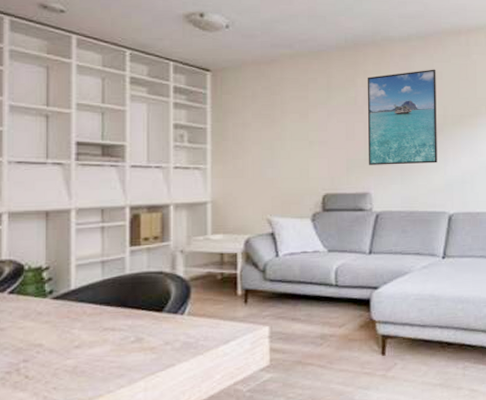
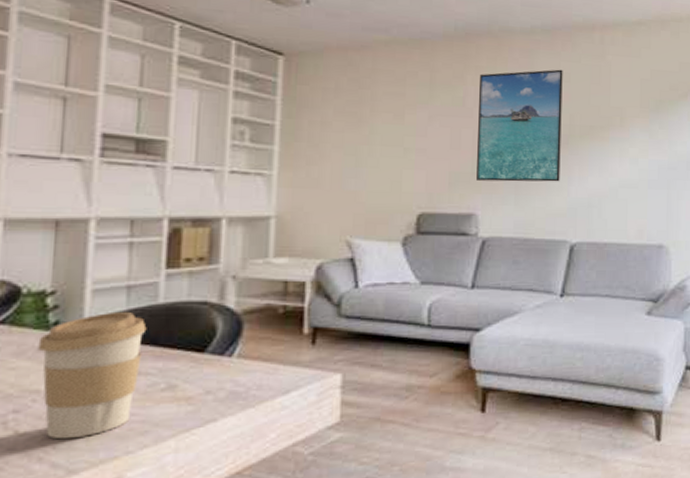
coffee cup: none [38,281,118,382] -> present [37,311,147,440]

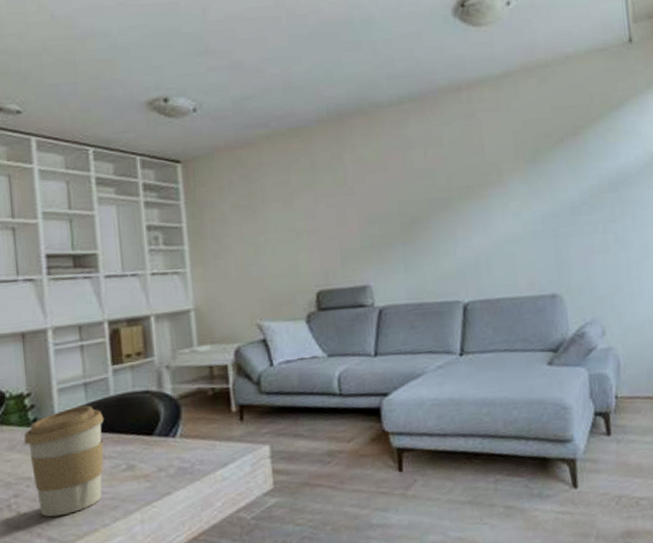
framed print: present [476,69,563,182] -> none [355,134,445,254]

